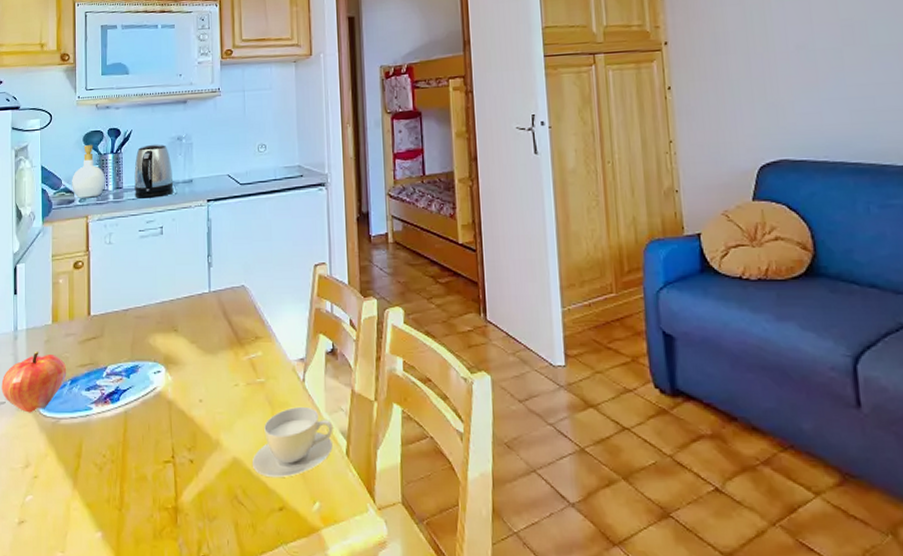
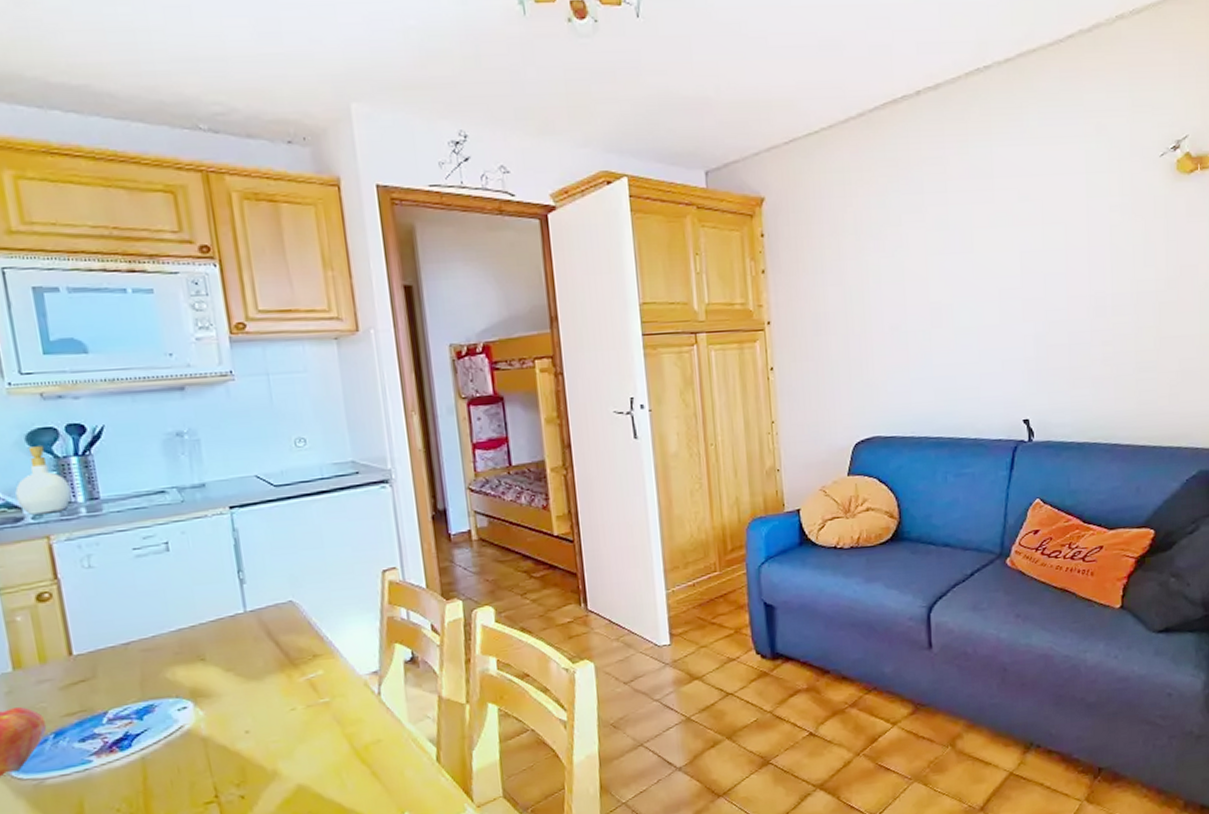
kettle: present [134,144,174,199] -> none [114,441,179,510]
teacup: present [252,406,333,478] -> none [321,720,420,798]

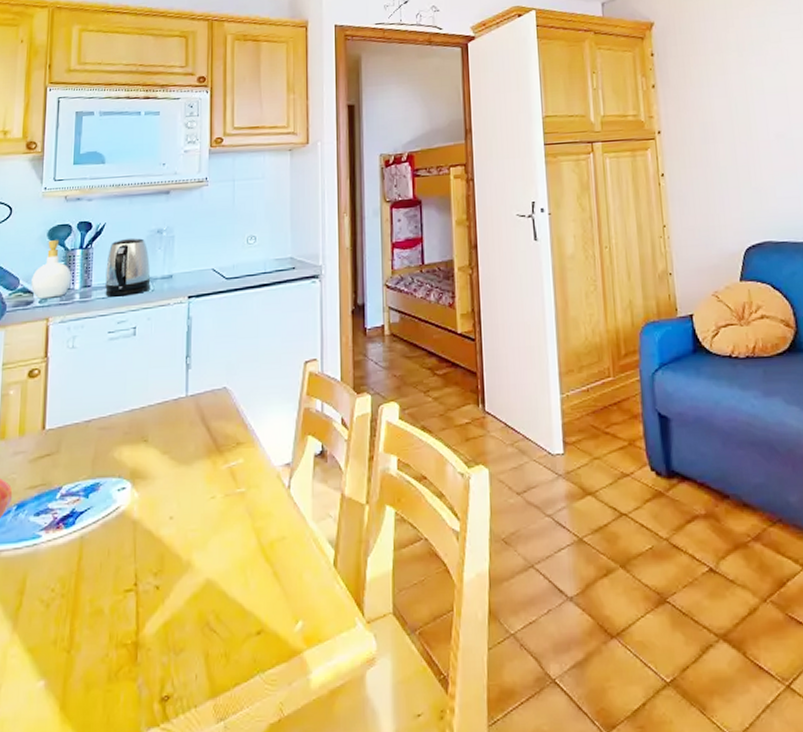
kettle: none [114,441,179,510] -> present [105,237,151,297]

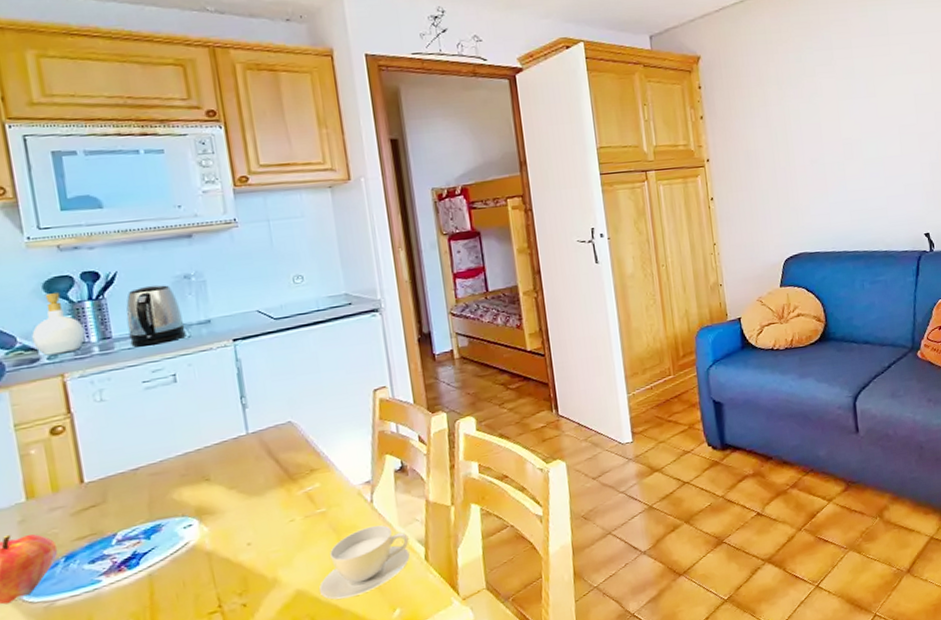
teacup: none [227,515,320,599] -> present [319,525,410,600]

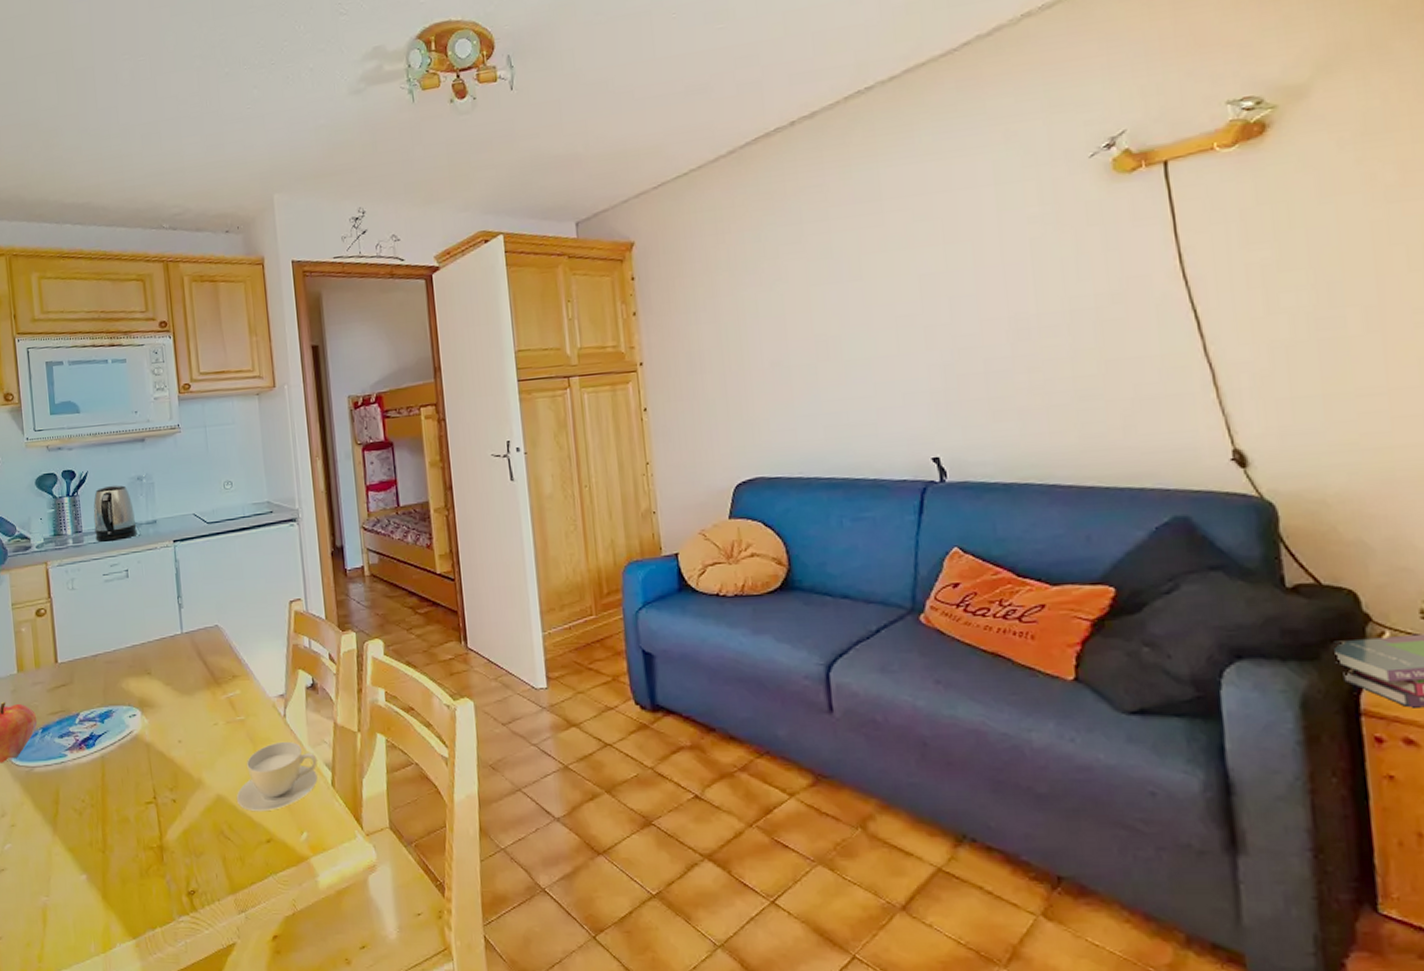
soap bottle: present [32,292,85,356] -> none [26,488,63,544]

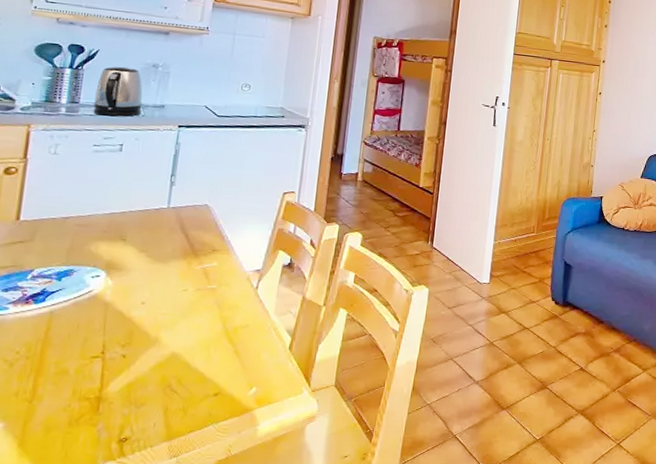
teacup: present [236,741,318,812] -> none [191,309,280,369]

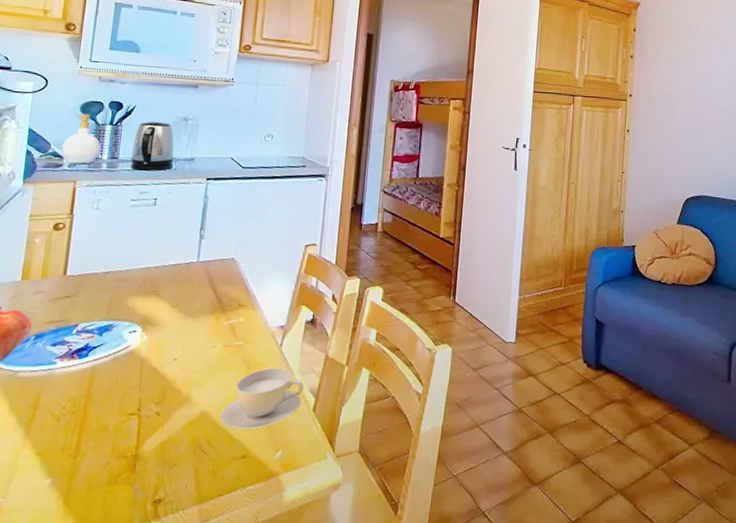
soap bottle: none [13,56,59,108] -> present [61,114,101,165]
teacup: none [191,309,280,369] -> present [219,367,304,430]

